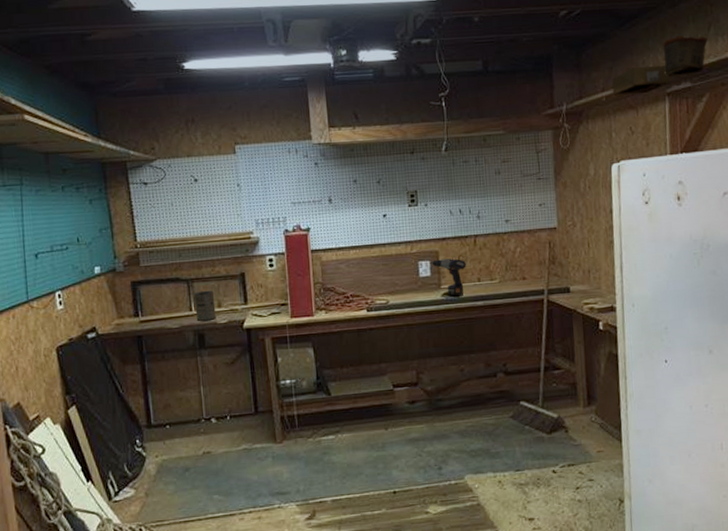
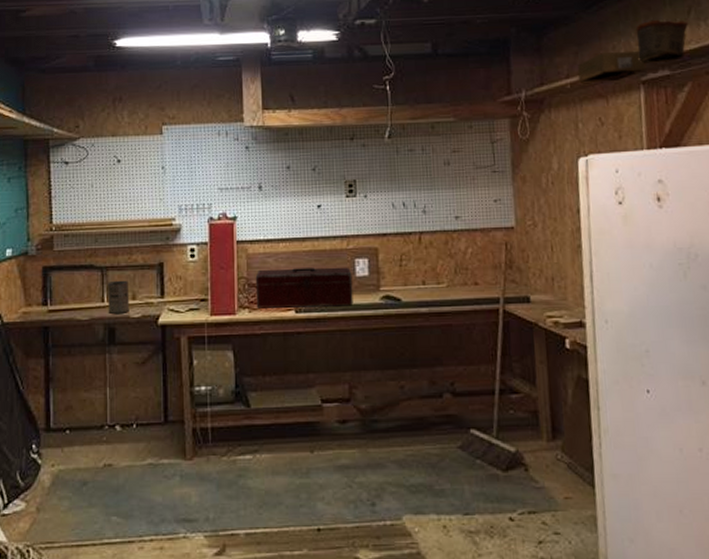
toolbox: none [330,269,418,310] -> present [255,267,353,308]
power drill: present [431,258,466,297] -> none [370,257,409,301]

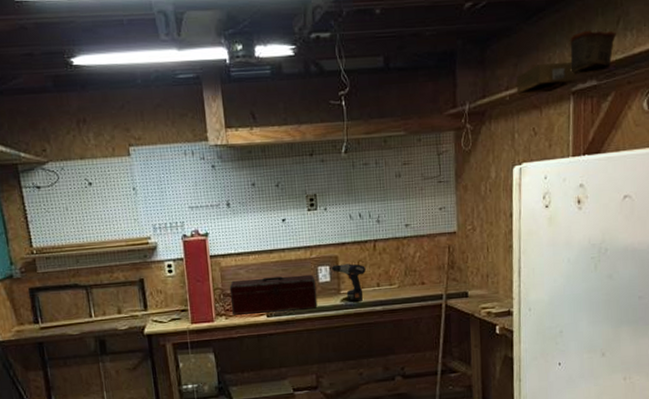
paint can: present [106,280,129,315] -> none [92,296,117,329]
power drill: none [370,257,409,301] -> present [331,263,366,302]

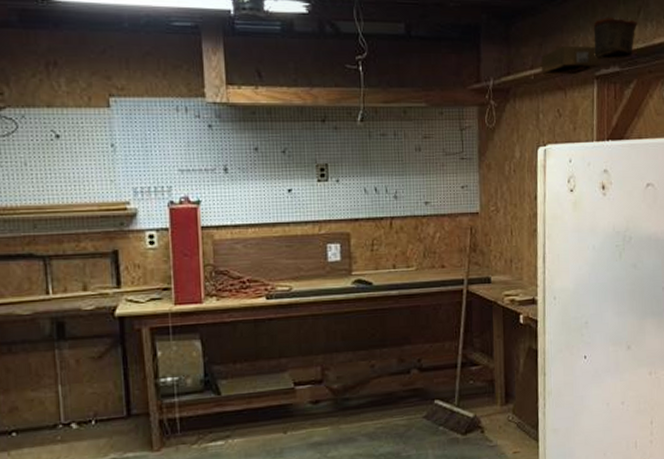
toolbox: present [229,274,318,315] -> none [223,252,326,296]
power drill: present [331,263,366,302] -> none [342,242,381,285]

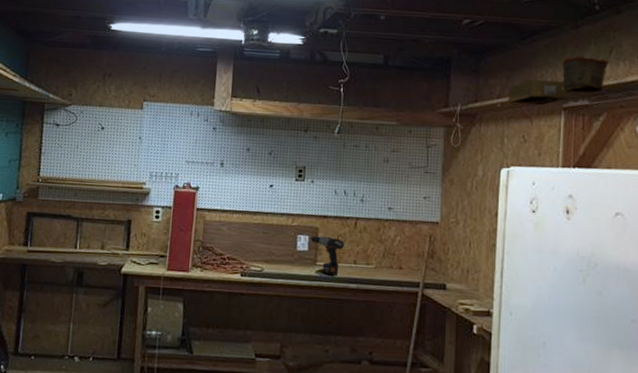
power drill: none [342,242,381,285] -> present [310,235,344,276]

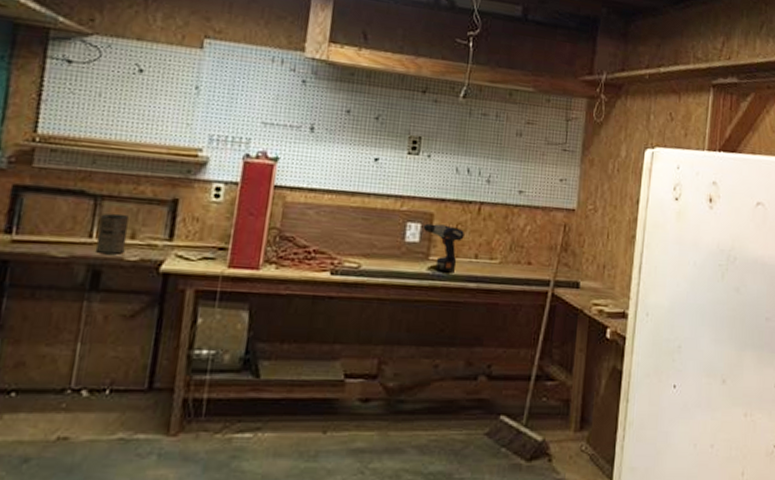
paint can: none [79,231,100,261] -> present [94,213,129,256]
box: present [508,79,569,105] -> none [656,50,719,80]
can: present [562,55,610,93] -> none [713,27,760,70]

